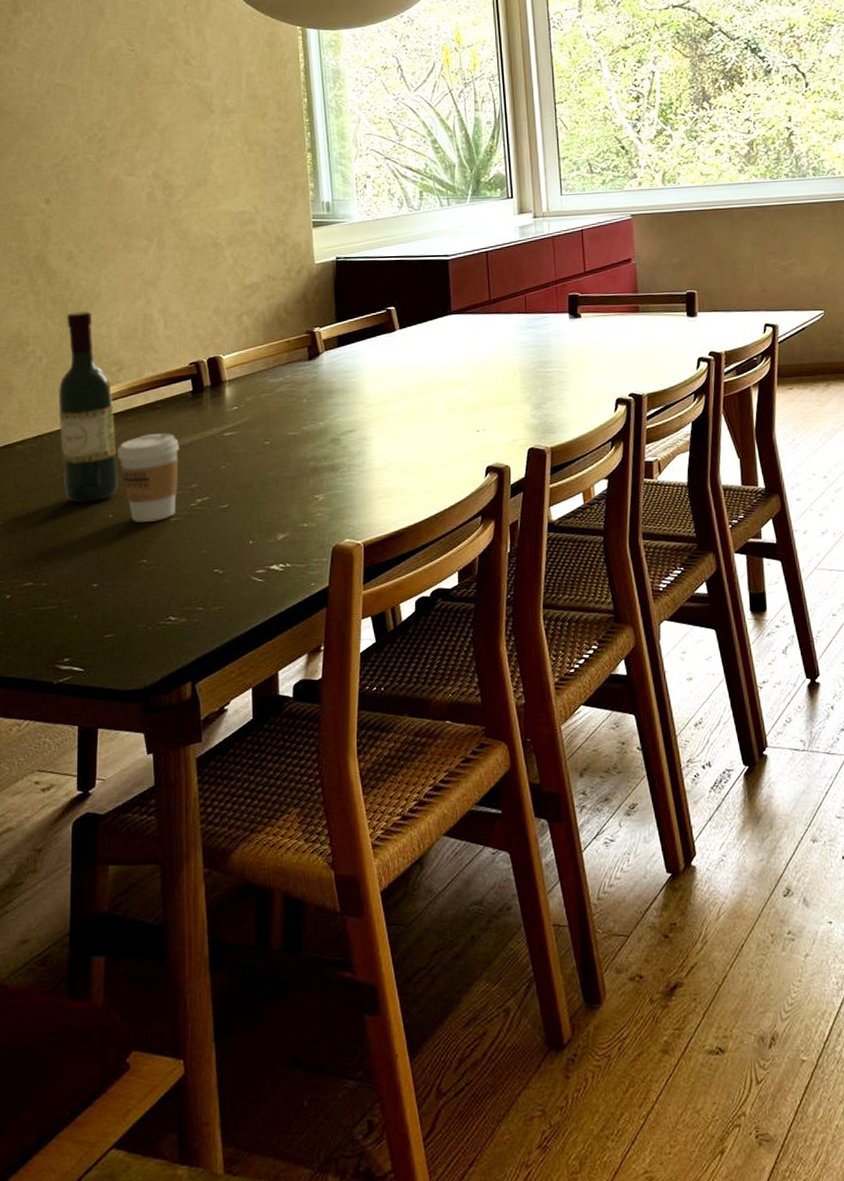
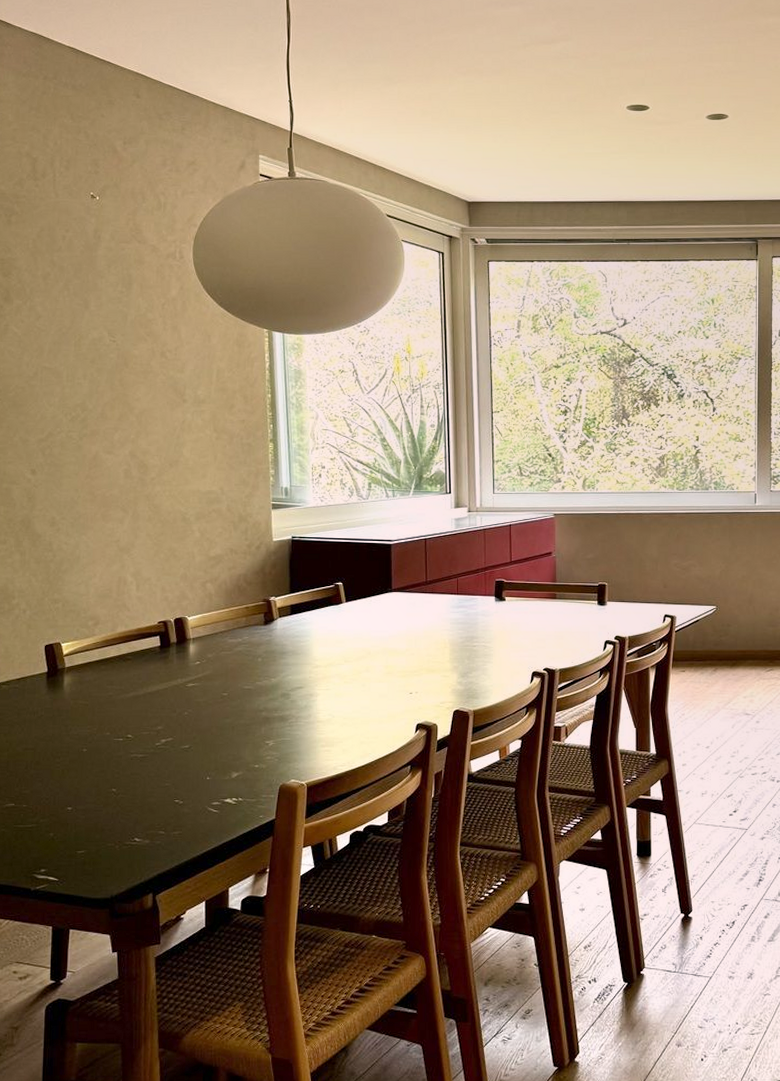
wine bottle: present [59,311,118,503] -> none [40,571,92,738]
coffee cup: present [116,433,179,522] -> none [91,681,147,757]

